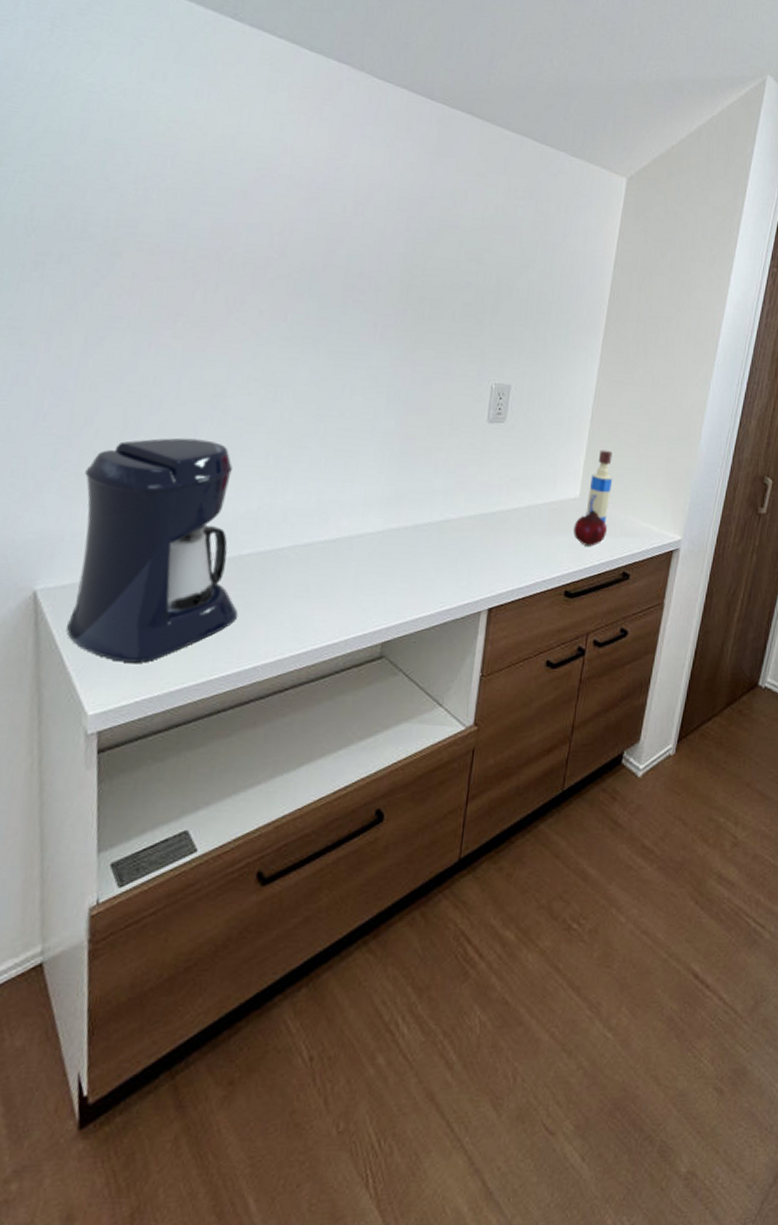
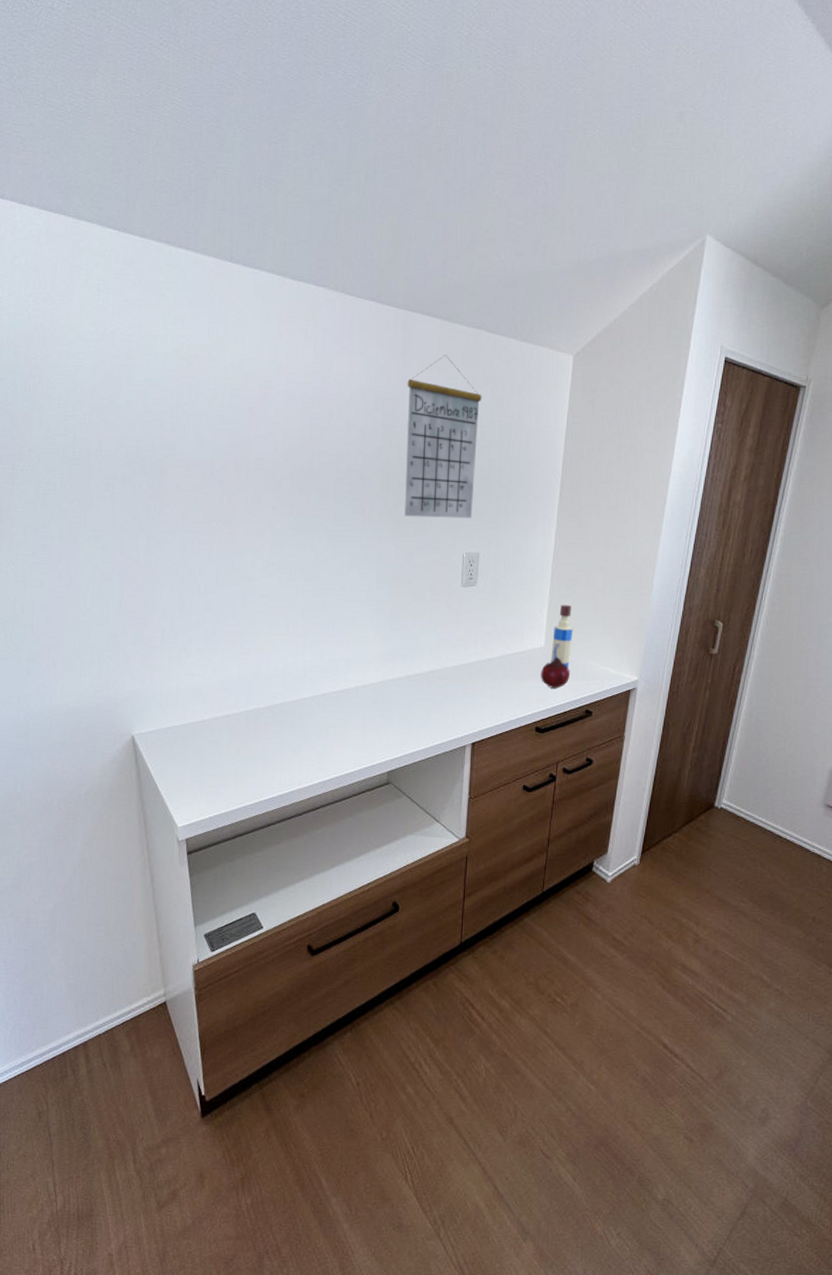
coffee maker: present [66,438,238,663] -> none [157,614,277,788]
calendar: none [425,159,525,345] -> present [405,355,482,519]

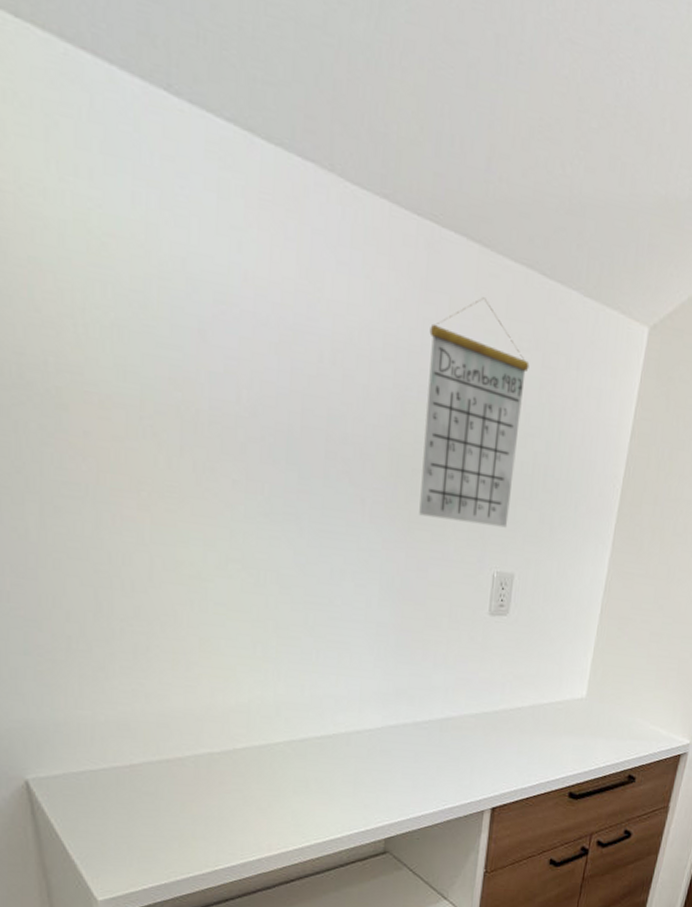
fruit: present [541,658,571,690] -> none [579,711,615,749]
tequila bottle: present [550,604,573,668] -> none [592,648,622,725]

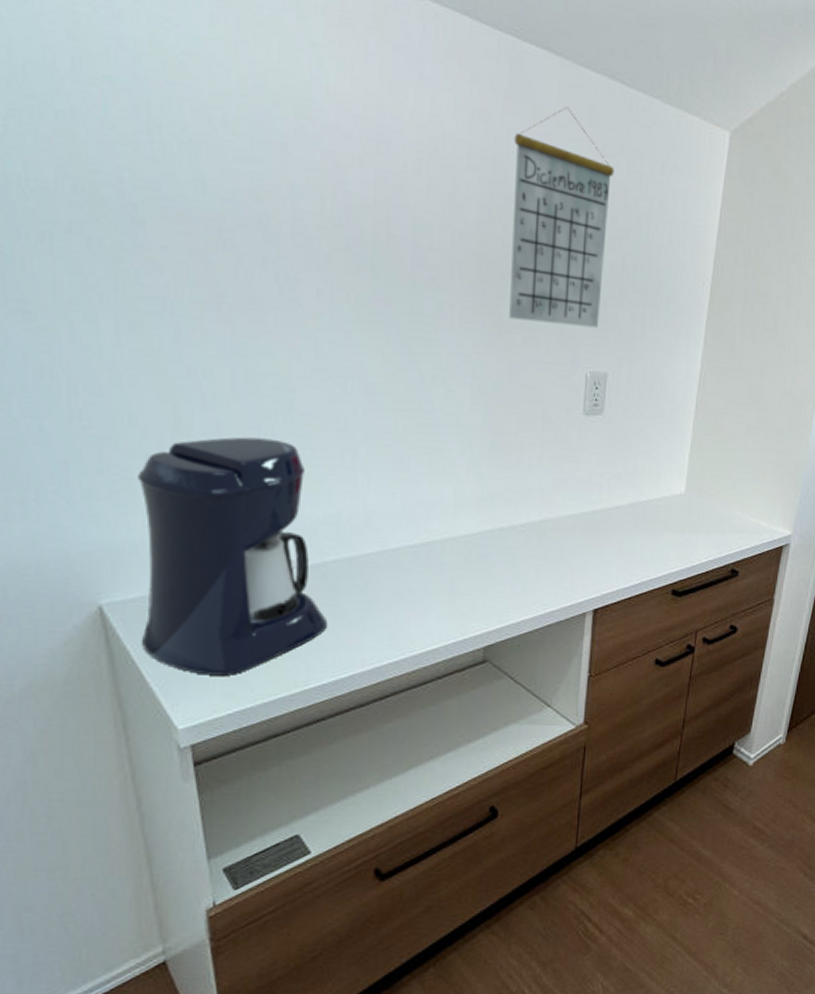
coffee maker: none [61,623,238,853] -> present [138,437,328,675]

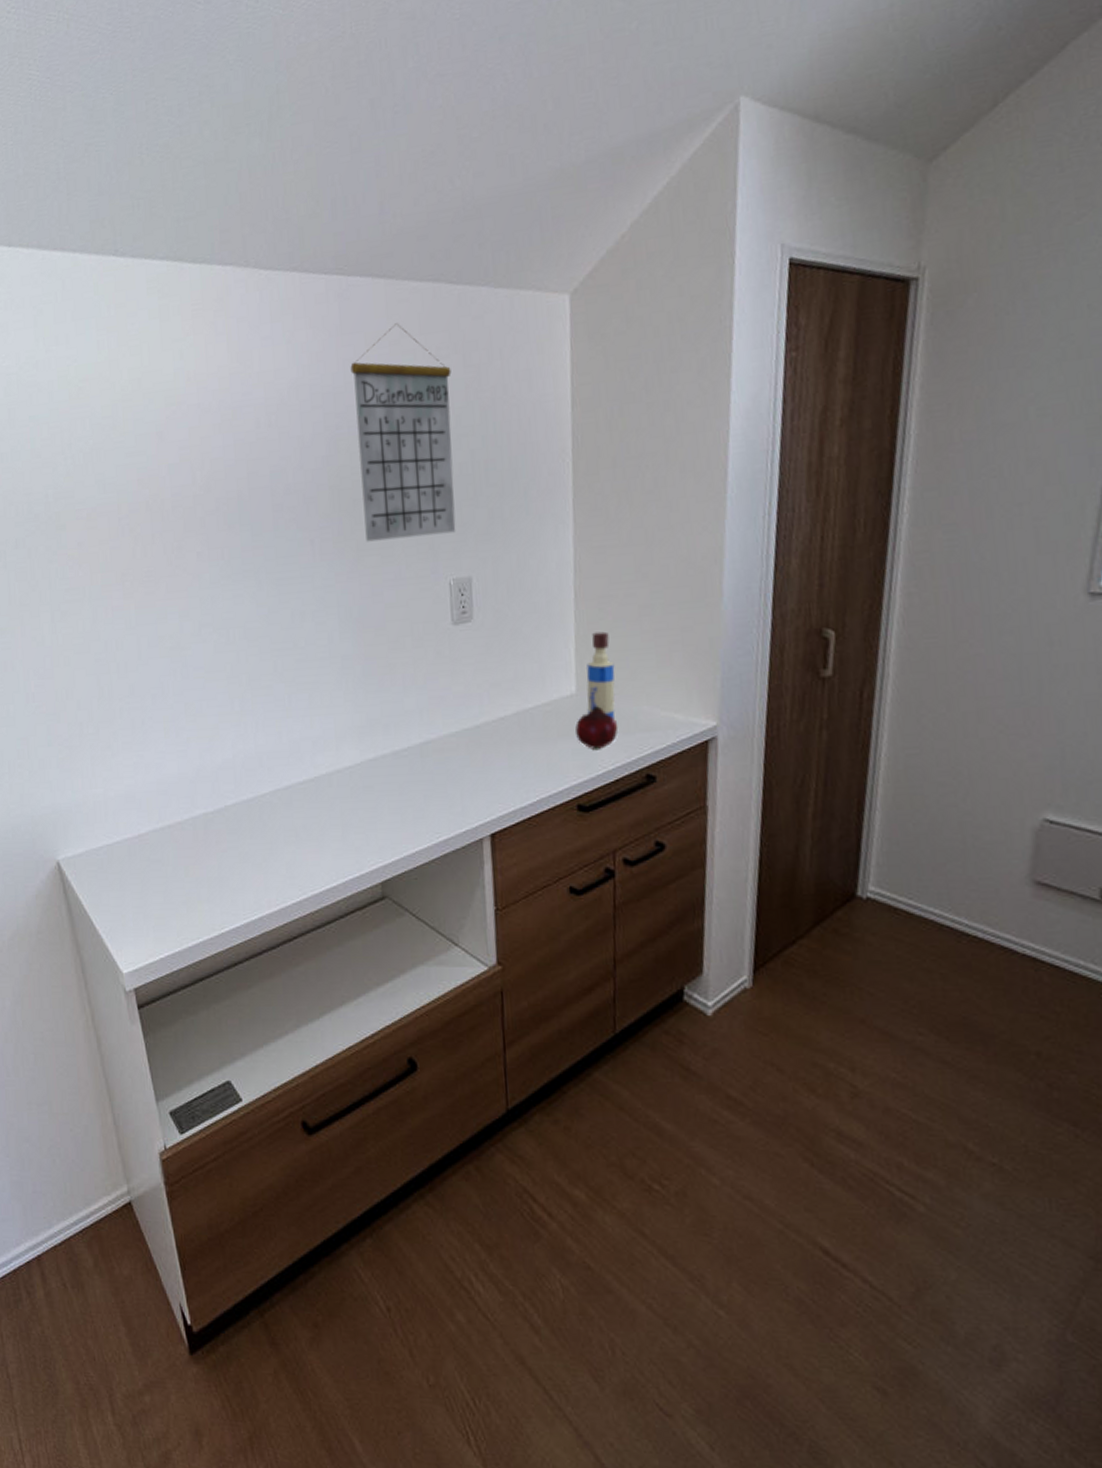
coffee maker: present [138,437,328,675] -> none [76,695,236,922]
fruit: none [680,507,715,545] -> present [575,706,618,751]
tequila bottle: none [692,442,720,520] -> present [586,631,615,719]

